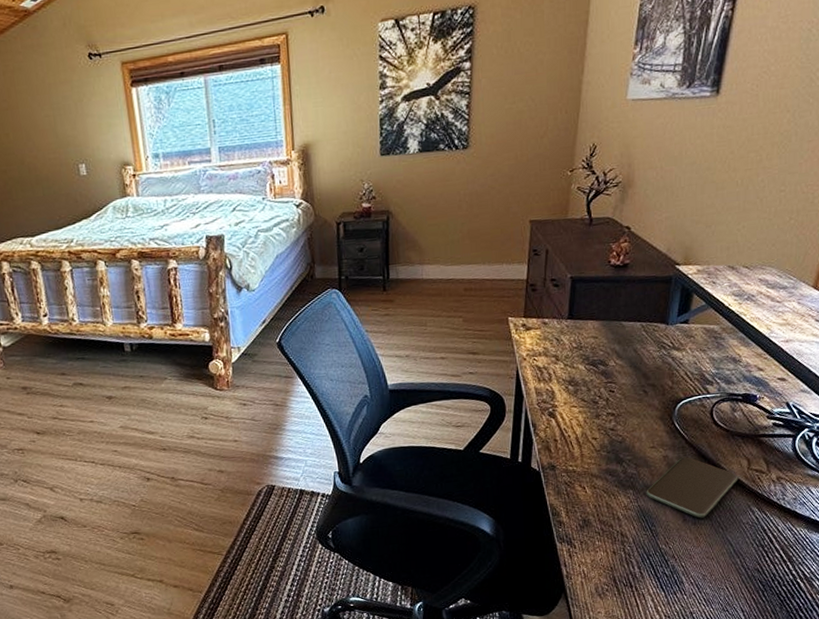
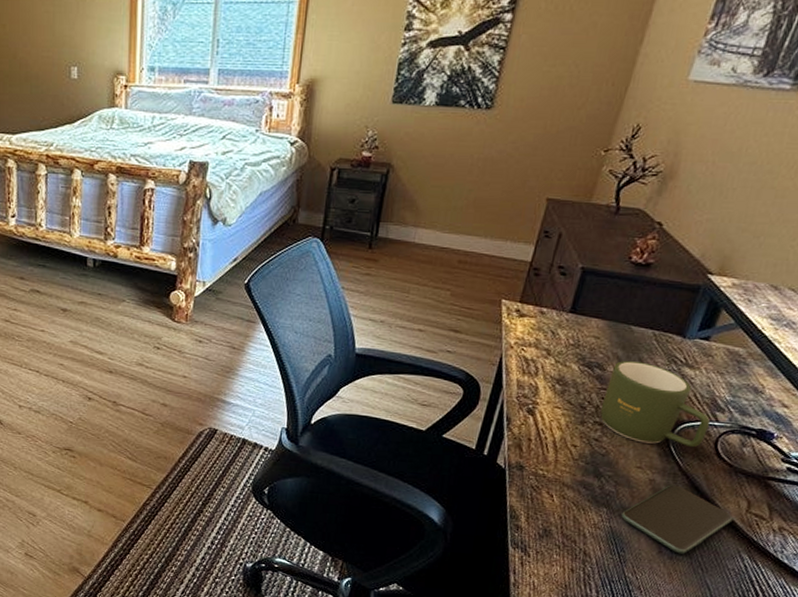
mug: none [611,352,704,425] -> present [600,360,711,448]

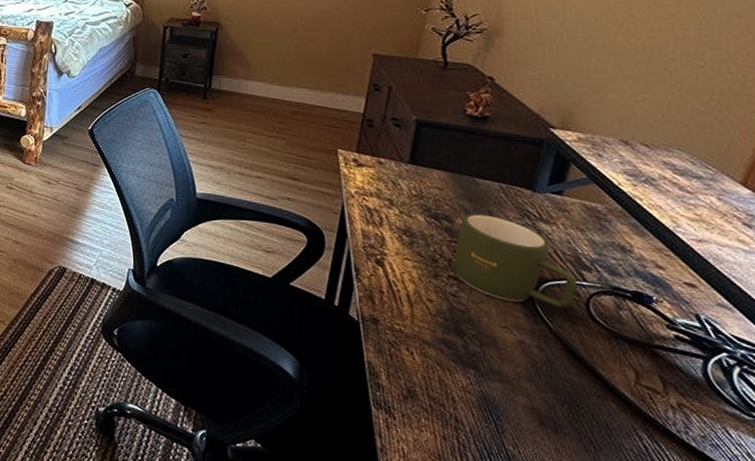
smartphone: present [621,485,733,554] -> none [492,348,621,428]

